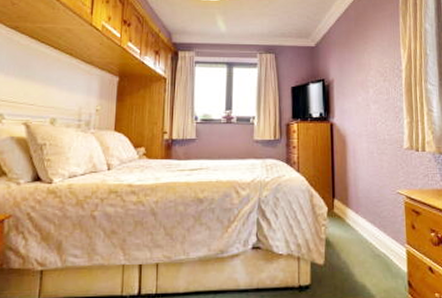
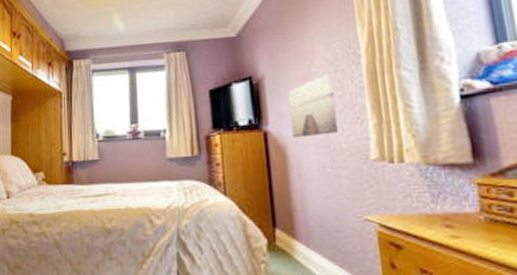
wall art: none [350,81,384,130] -> present [288,72,338,138]

